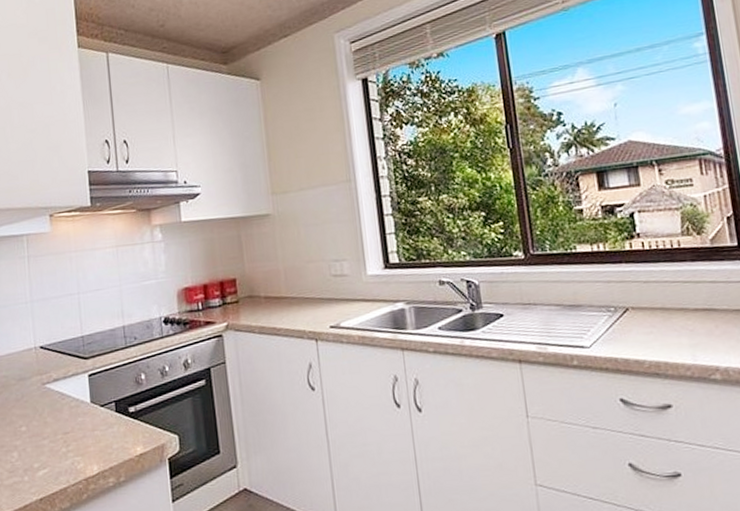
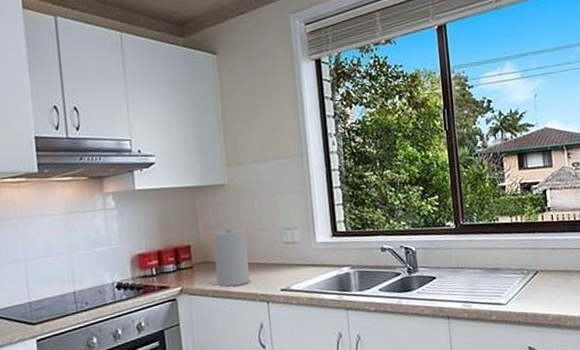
paper towel holder: none [258,260,297,324] -> present [212,228,250,288]

